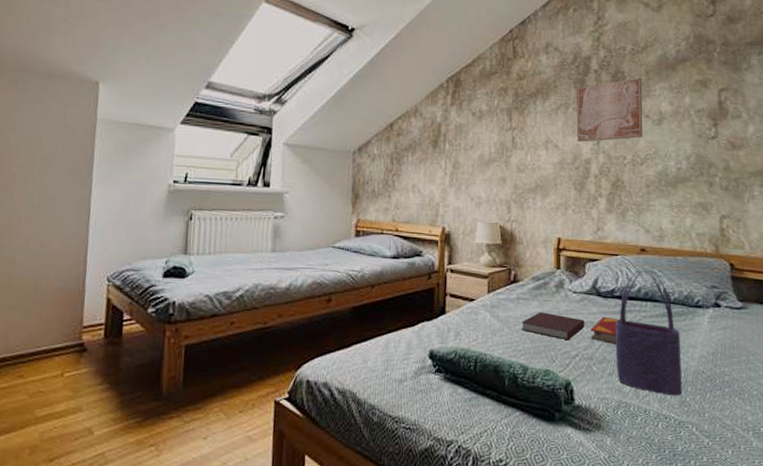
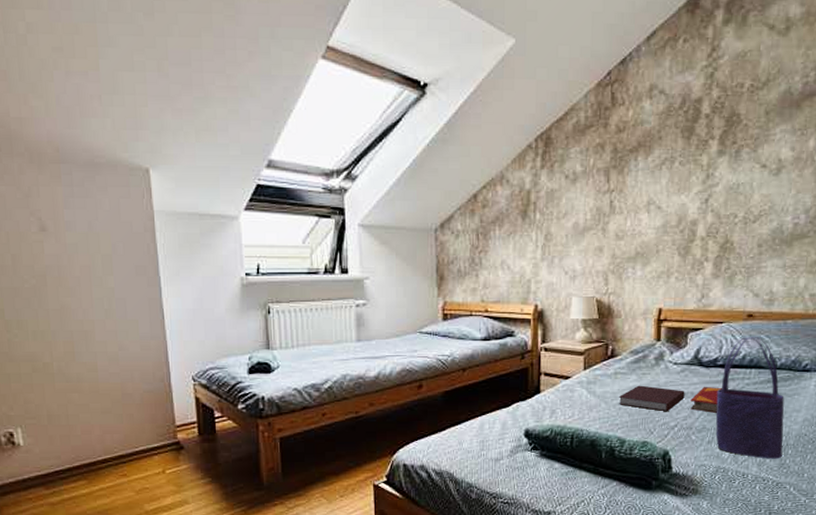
wall art: present [576,77,643,143] -> none [683,120,761,202]

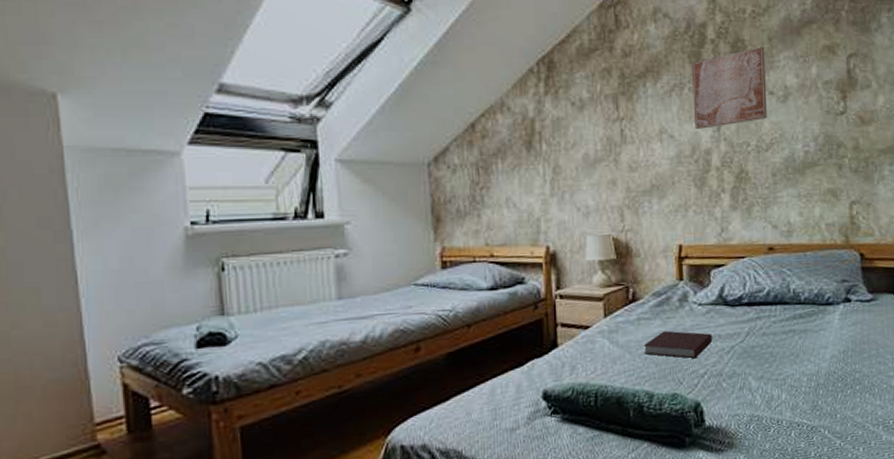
wall art: none [683,120,761,202] -> present [692,46,767,130]
hardback book: present [690,386,722,413] -> none [717,327,749,356]
tote bag: present [715,337,785,459] -> none [744,271,814,402]

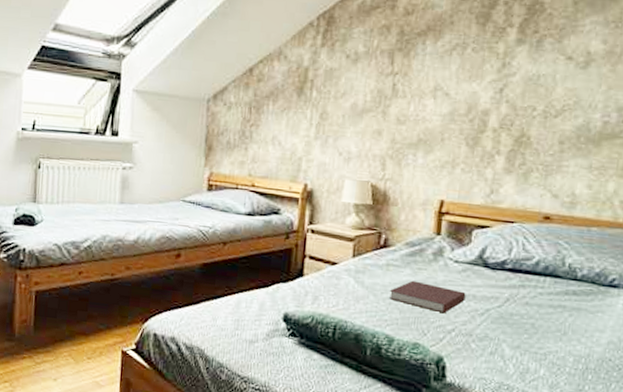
wall art: present [692,46,767,130] -> none [474,9,568,90]

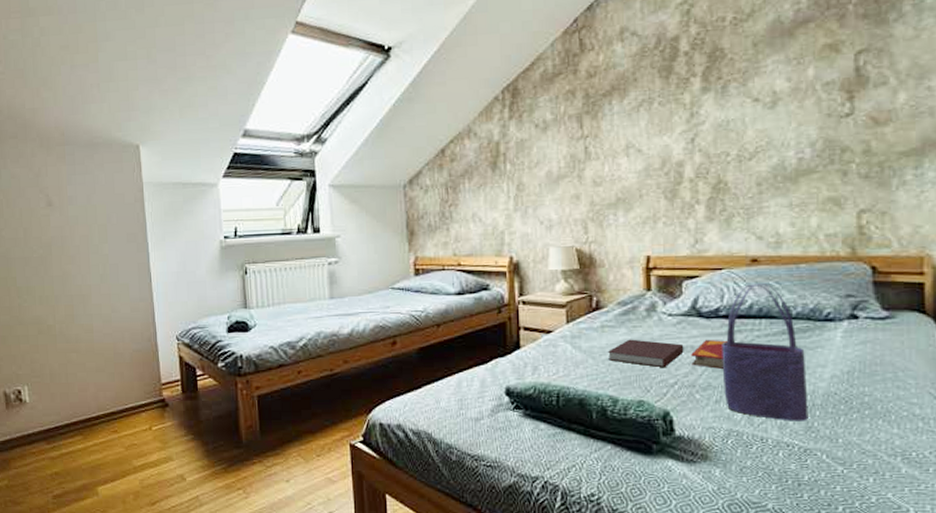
hardback book: none [471,290,510,321] -> present [690,339,727,369]
tote bag: none [500,241,585,383] -> present [722,284,809,421]

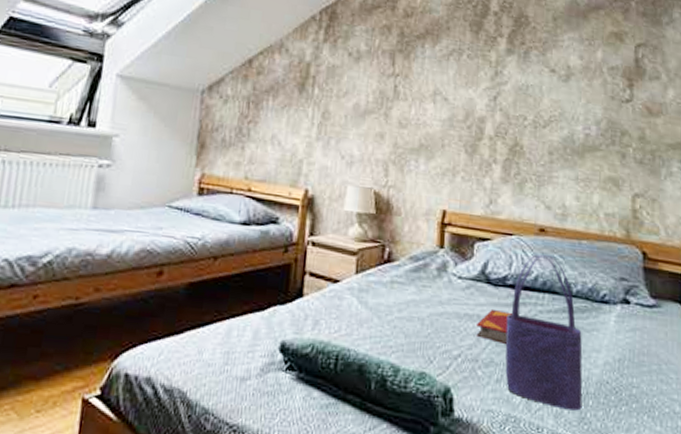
notebook: present [607,339,684,368] -> none [394,299,471,337]

